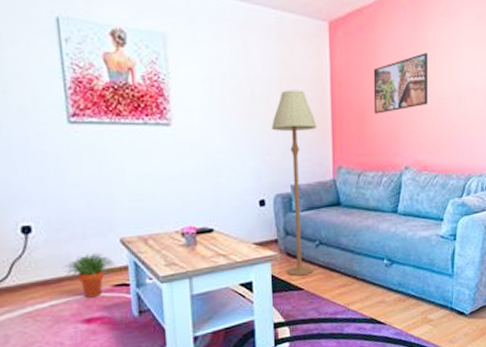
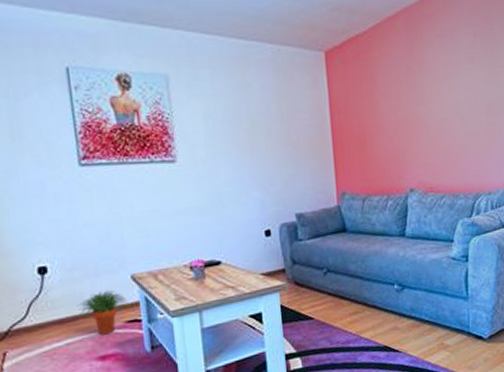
floor lamp: present [272,90,317,276] -> none [274,119,323,306]
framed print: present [373,53,429,114] -> none [371,74,429,138]

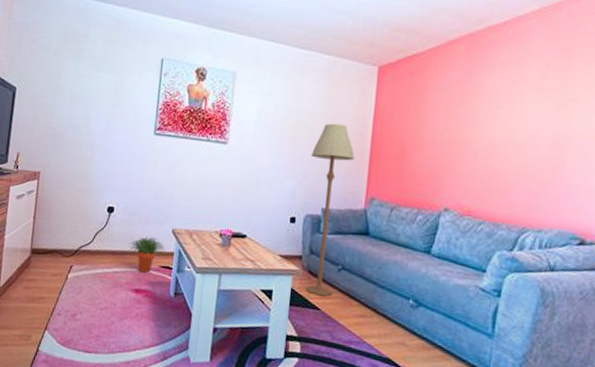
floor lamp: none [274,119,323,306] -> present [305,123,355,297]

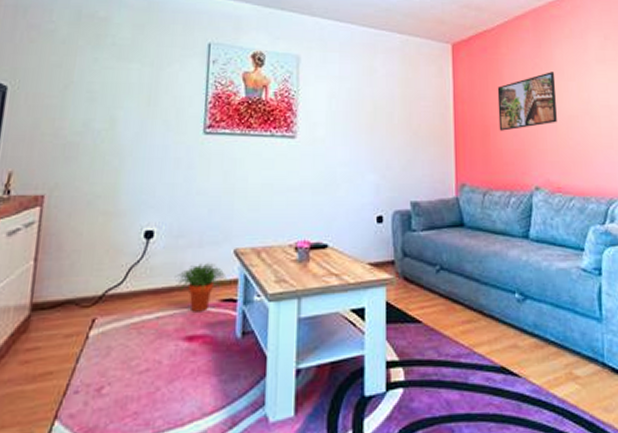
floor lamp: present [305,123,355,297] -> none [393,106,439,306]
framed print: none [415,98,483,153] -> present [497,72,557,131]

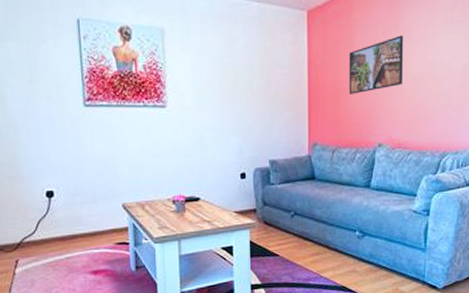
potted plant: present [174,263,227,312] -> none [76,215,119,253]

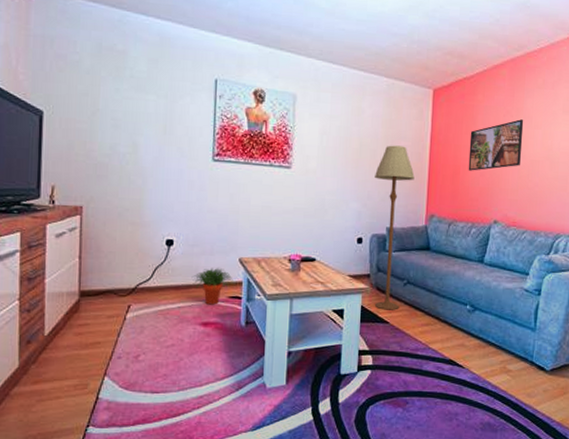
potted plant: none [76,215,119,253] -> present [191,268,233,305]
floor lamp: none [253,74,294,243] -> present [374,145,415,310]

